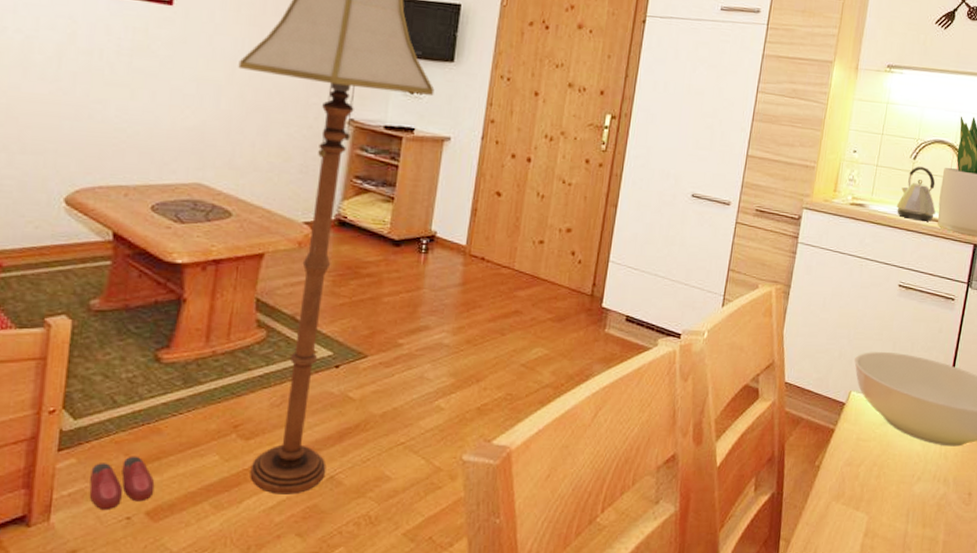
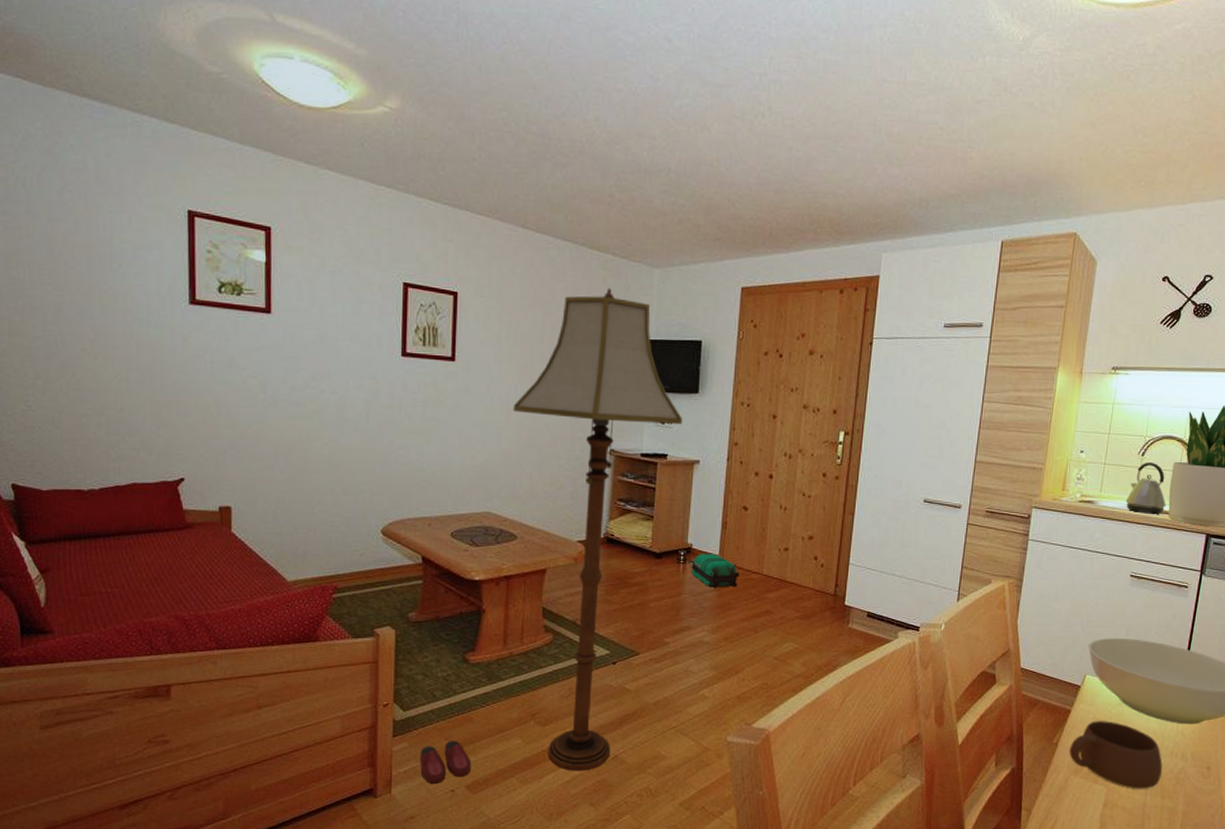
suitcase: none [431,242,488,283] -> present [689,553,740,588]
cup: none [830,440,925,517] -> present [1068,720,1163,789]

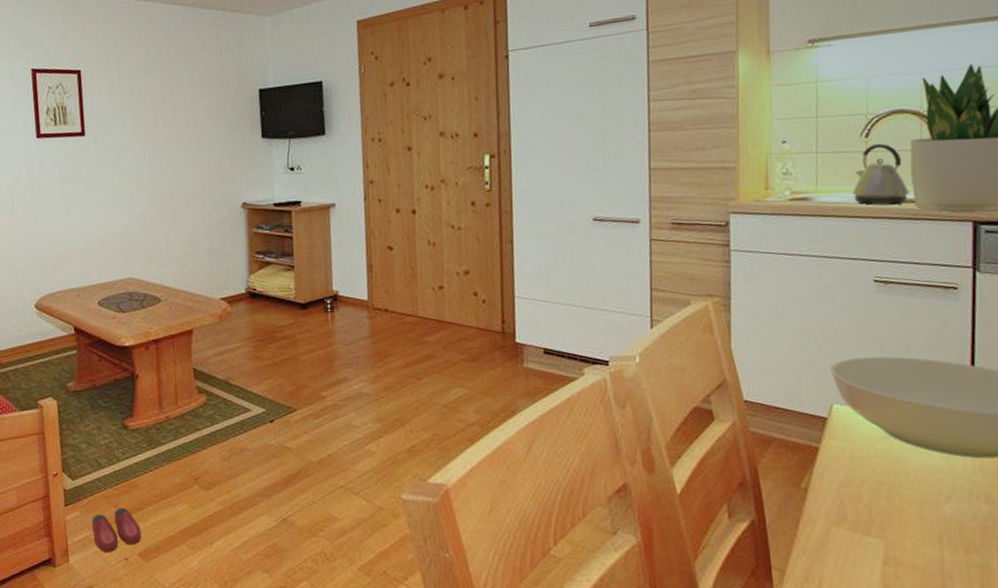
floor lamp: present [513,287,683,771] -> none [143,42,313,536]
suitcase: present [689,553,740,588] -> none [336,298,393,335]
cup: present [1068,720,1163,789] -> none [823,457,960,542]

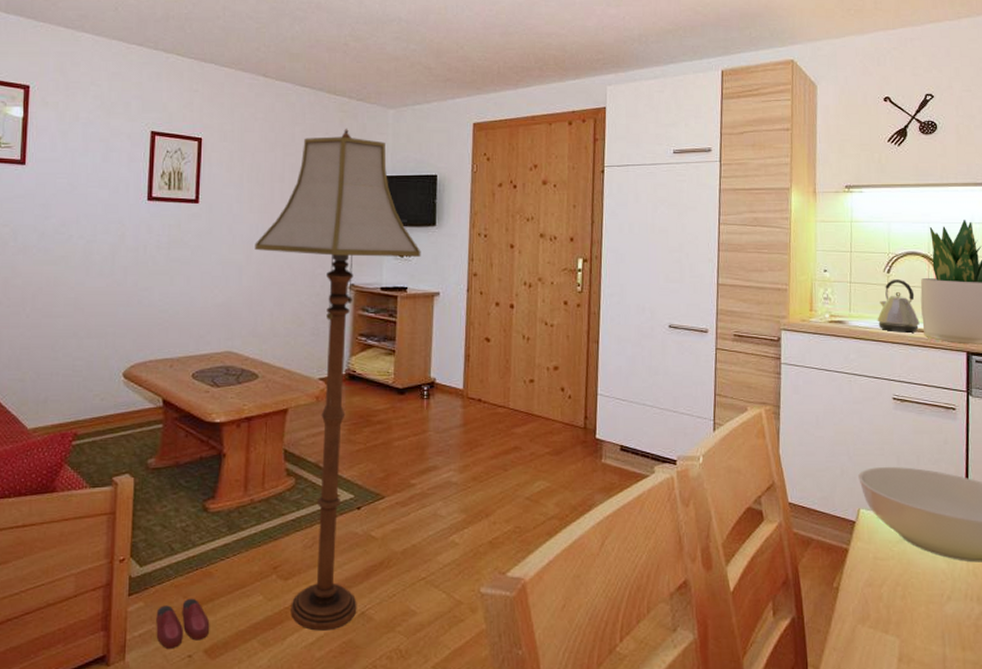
floor lamp: none [143,42,313,536] -> present [254,128,421,631]

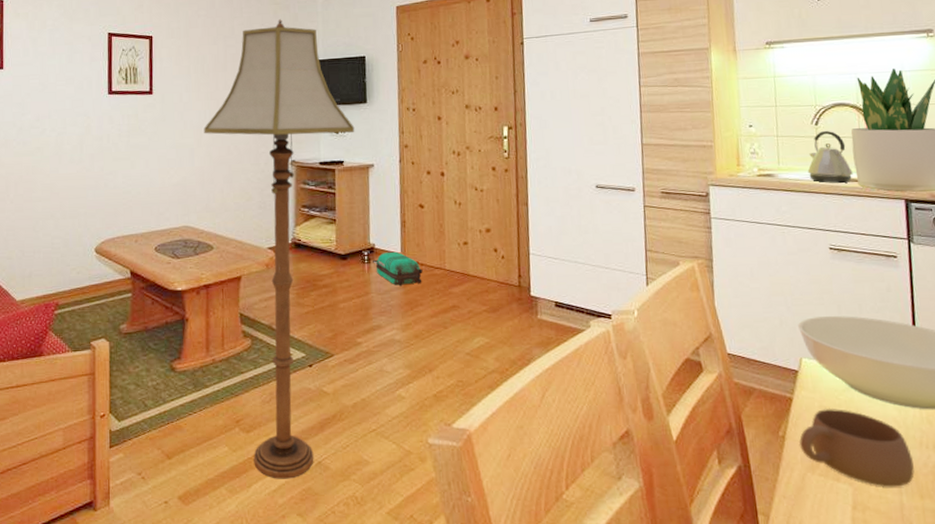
slippers: present [156,598,210,648] -> none [135,449,183,495]
suitcase: none [432,387,485,424] -> present [373,251,423,285]
cup: none [851,559,958,639] -> present [799,408,915,487]

